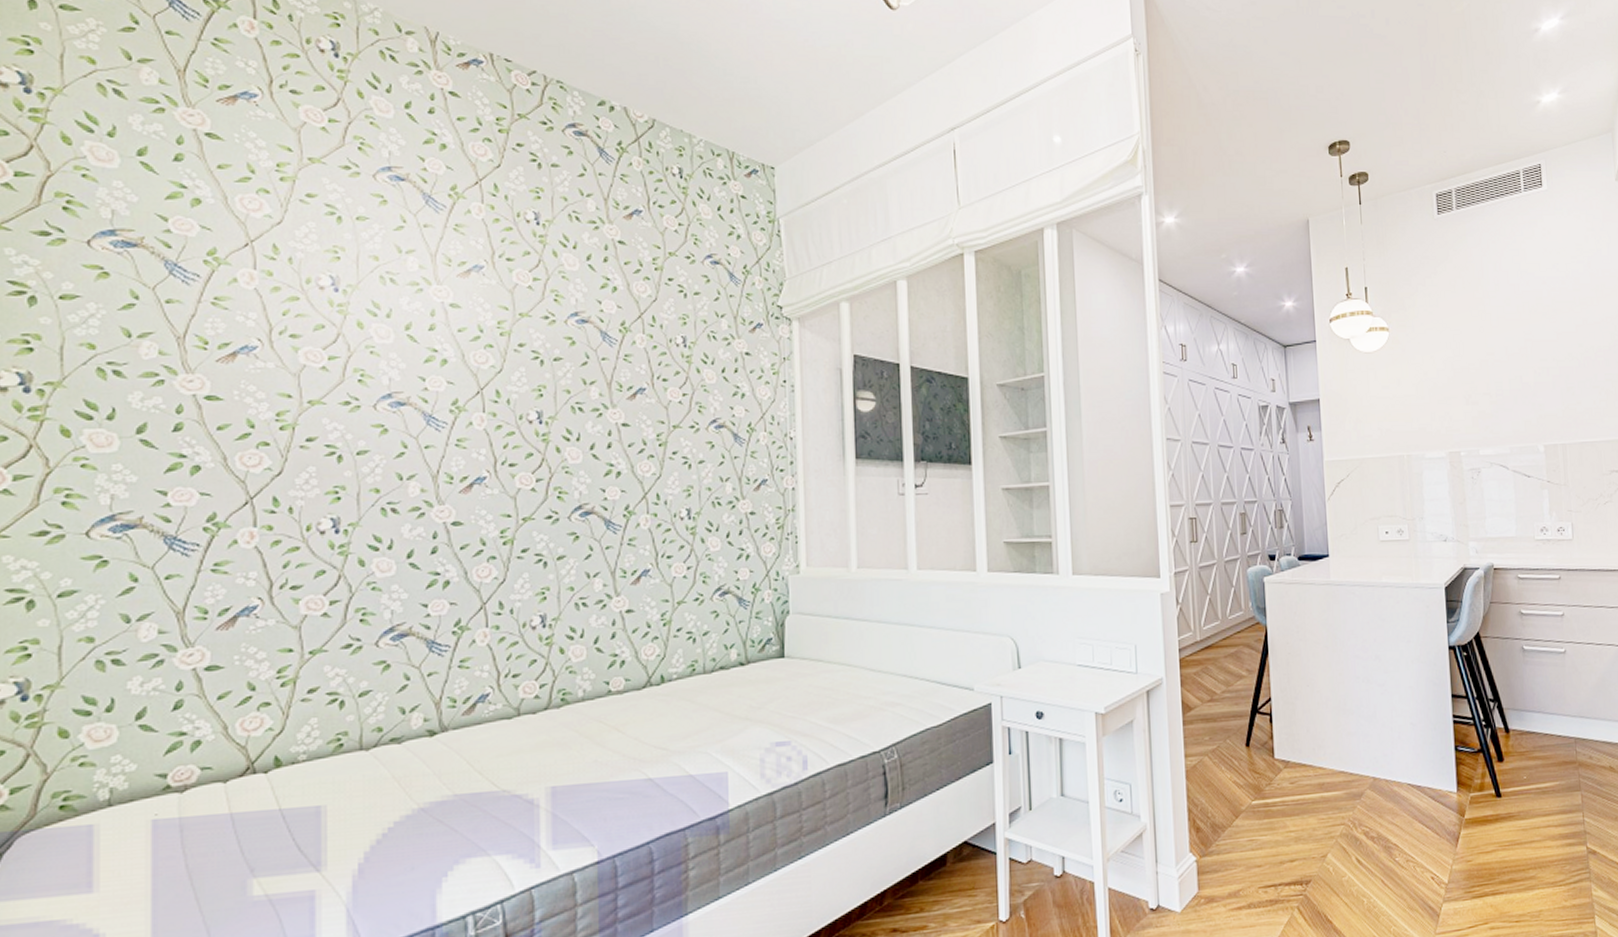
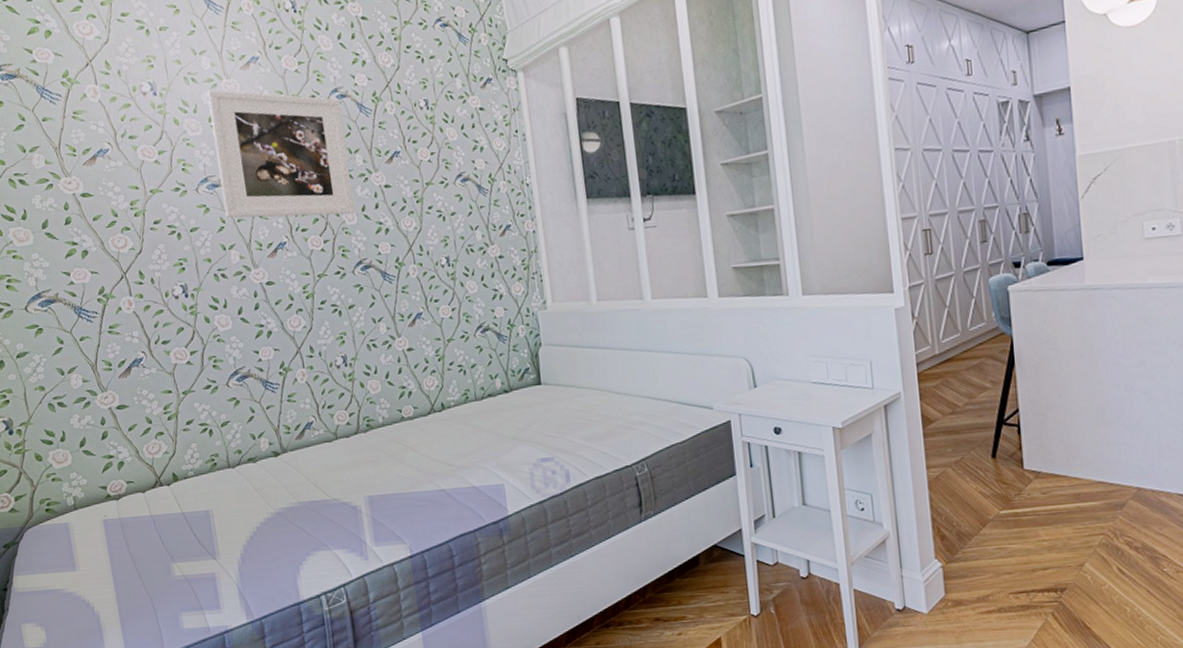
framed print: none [408,294,582,452] -> present [207,89,356,219]

